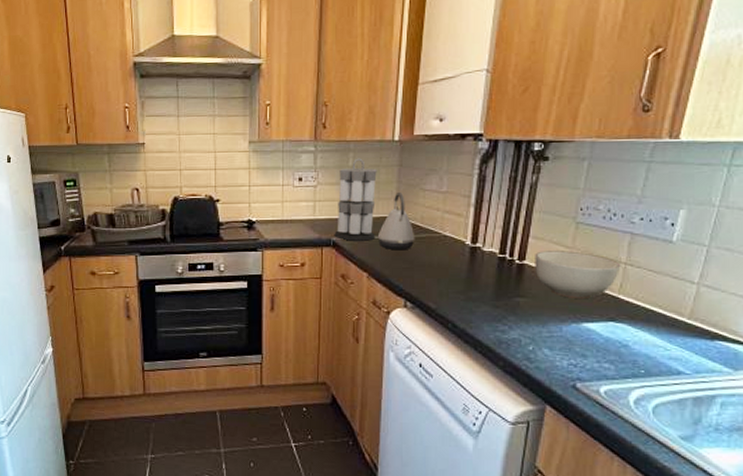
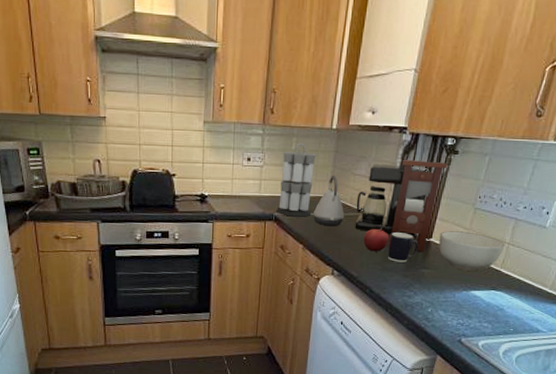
coffee maker: none [428,176,515,259] -> present [355,164,430,237]
fruit: none [440,249,472,279] -> present [363,227,390,252]
mug: none [472,254,509,290] -> present [388,231,419,262]
paper towel holder: none [474,169,536,276] -> present [391,159,447,251]

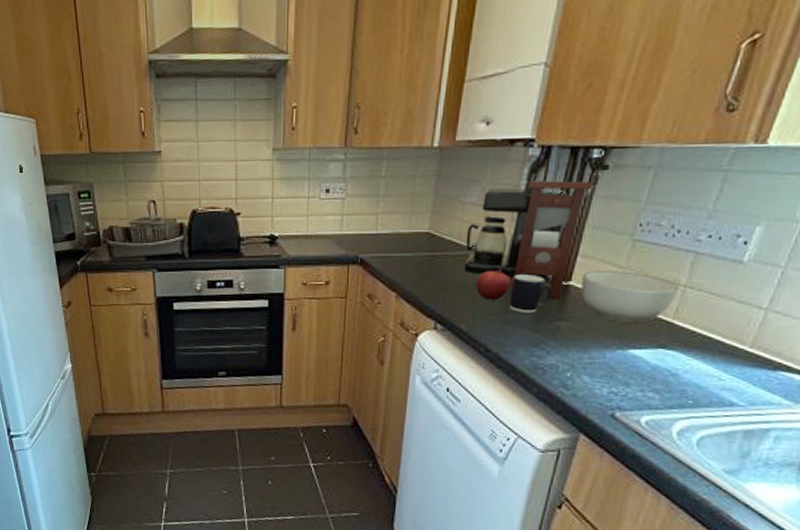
spice rack: present [276,143,316,217] -> none [362,167,412,259]
kettle: present [313,175,345,227] -> none [409,204,451,269]

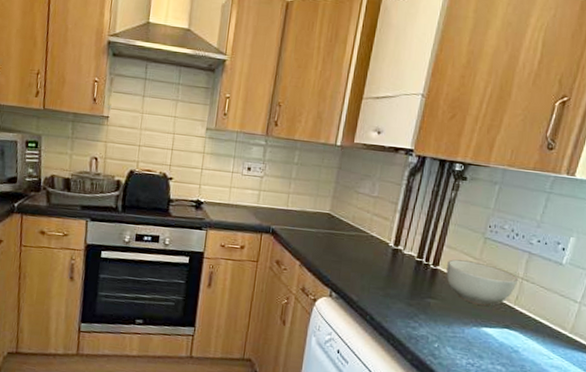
coffee maker: present [464,188,567,280] -> none [356,183,437,263]
fruit: present [476,268,512,300] -> none [365,250,393,276]
mug: present [509,273,552,313] -> none [391,255,425,290]
paper towel holder: present [514,179,593,298] -> none [395,181,455,279]

